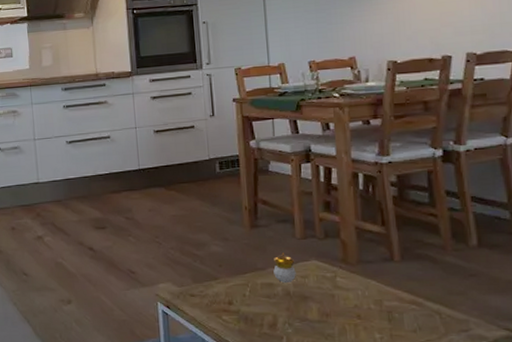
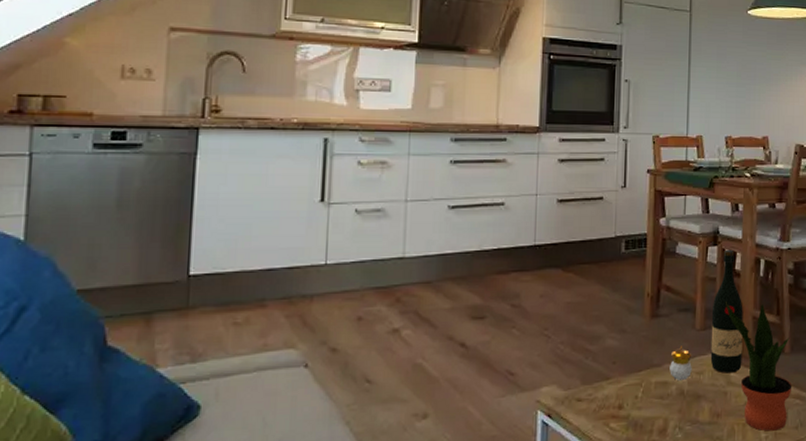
wine bottle: none [310,165,348,278] -> present [710,249,743,373]
potted plant: none [323,213,406,333] -> present [724,302,792,431]

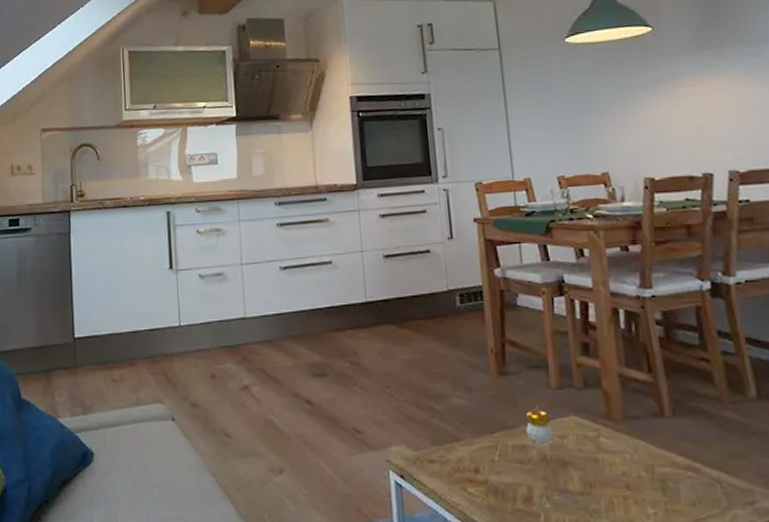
wine bottle: present [710,249,743,373] -> none [567,299,613,438]
potted plant: present [724,302,792,431] -> none [581,357,681,507]

